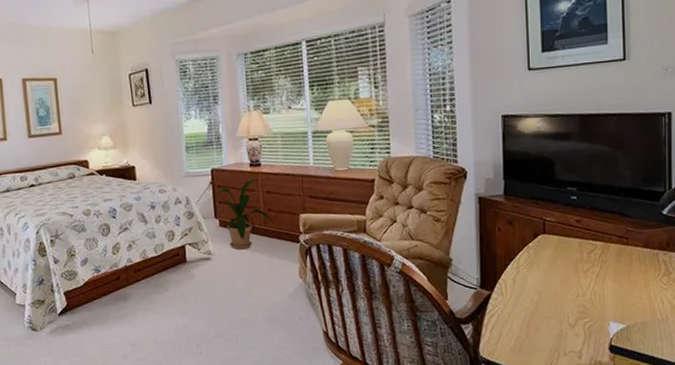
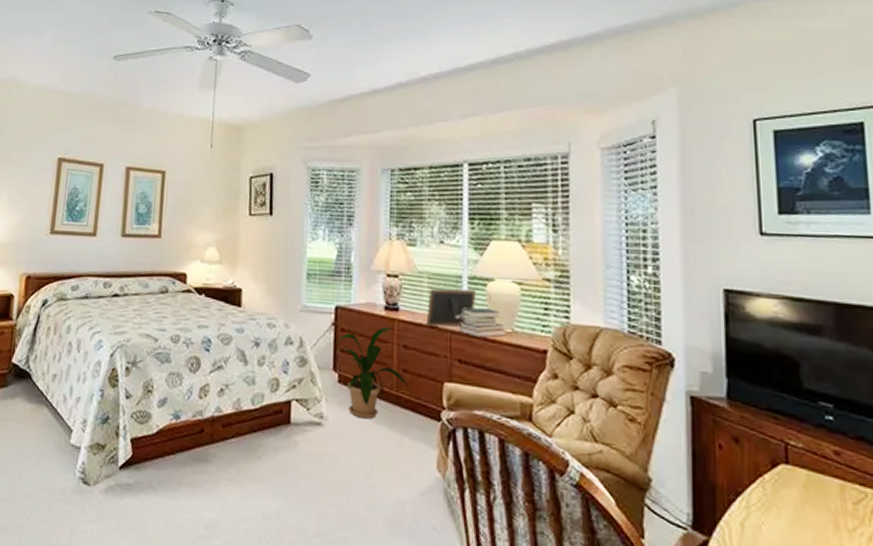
picture frame: none [282,142,319,174] -> present [426,288,477,327]
books: none [308,154,344,177] -> present [460,308,506,338]

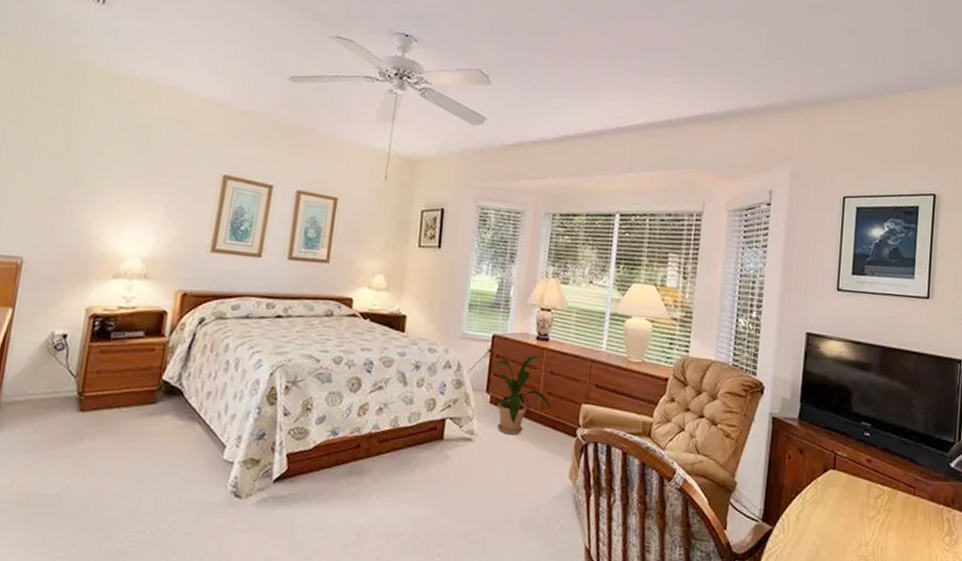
picture frame: present [426,288,477,327] -> none [571,322,616,357]
books: present [460,308,506,338] -> none [599,340,637,367]

